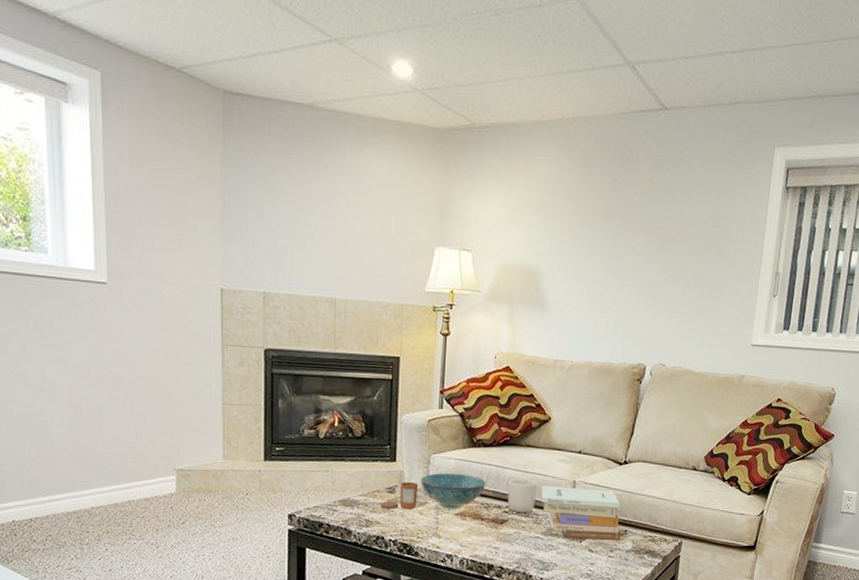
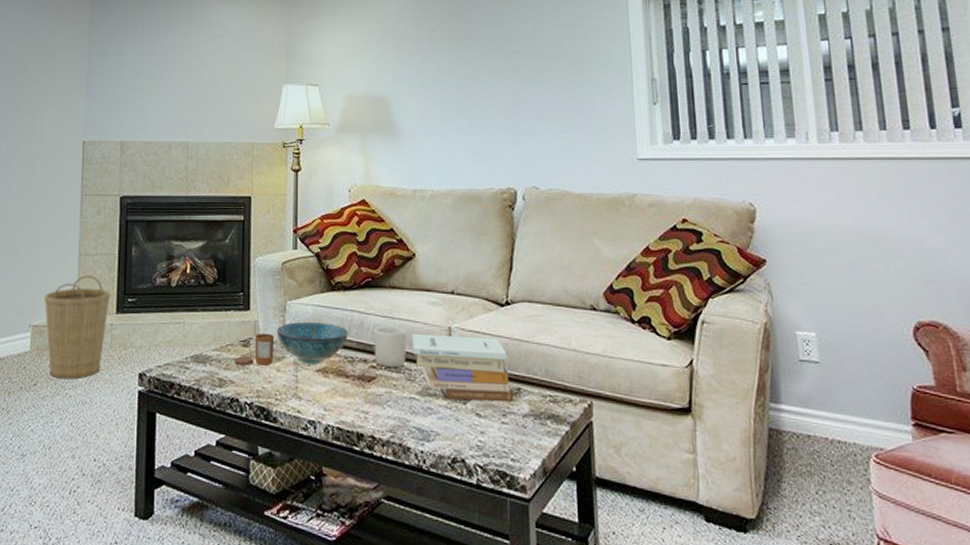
basket: none [187,424,258,519] -> present [44,275,111,379]

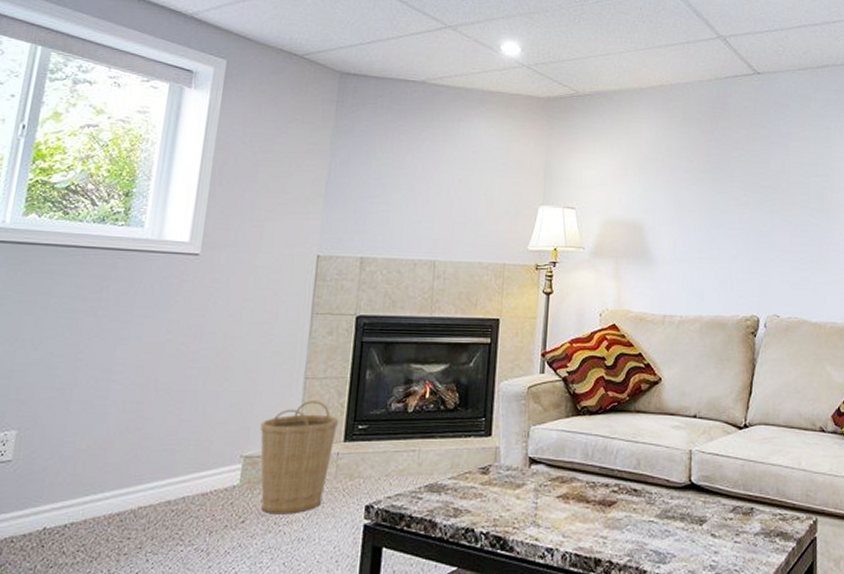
candle: present [234,333,275,366] -> none [471,459,516,493]
decorative bowl: present [276,322,349,365] -> none [518,448,592,490]
mug: present [374,326,407,367] -> none [616,450,650,491]
books: present [411,333,513,402] -> none [653,456,746,522]

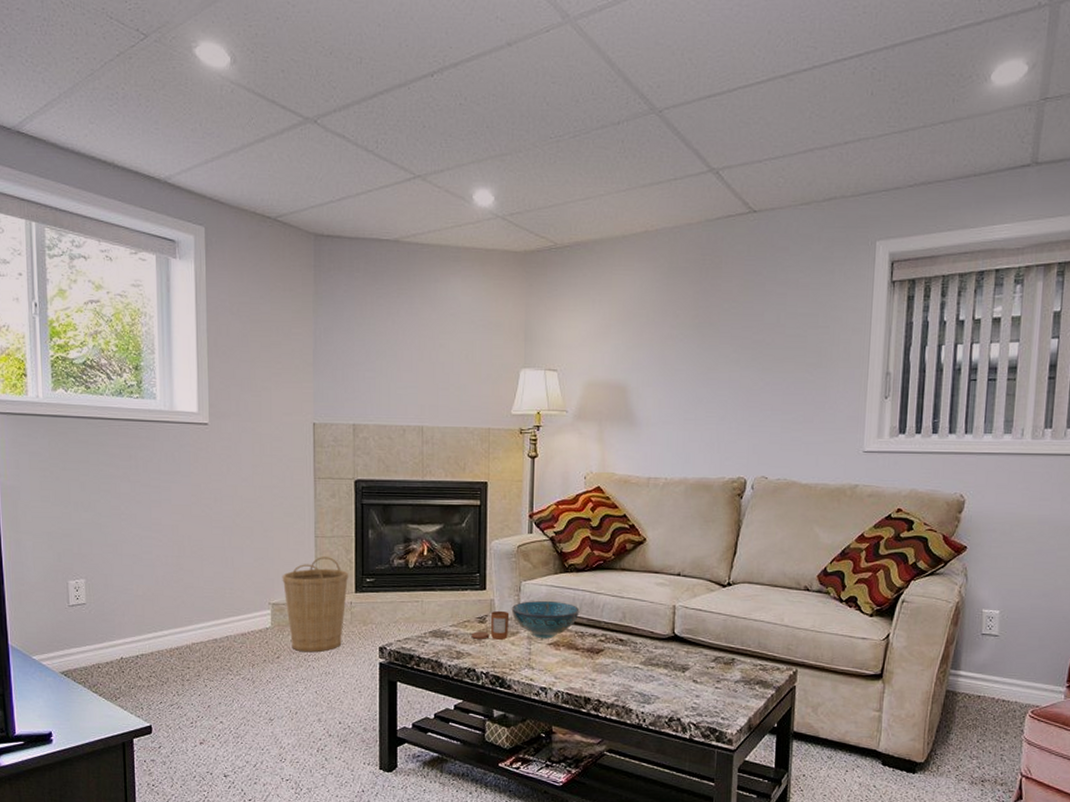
candle: none [471,459,516,493] -> present [471,610,510,640]
decorative bowl: none [518,448,592,490] -> present [511,601,580,639]

